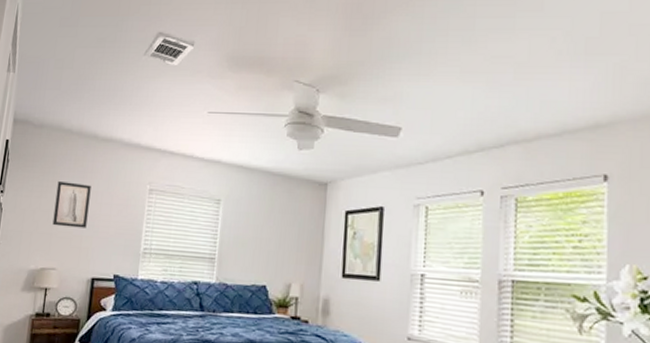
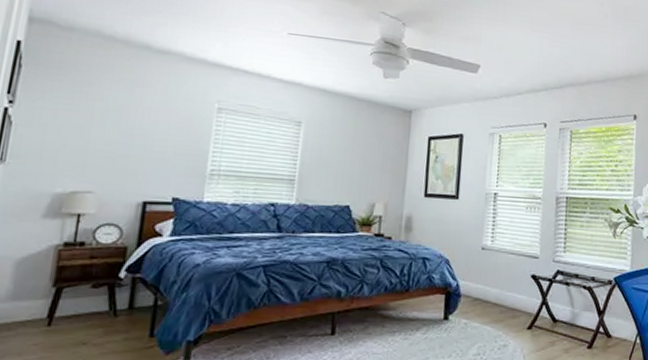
wall art: present [52,181,92,228] -> none [88,94,143,147]

